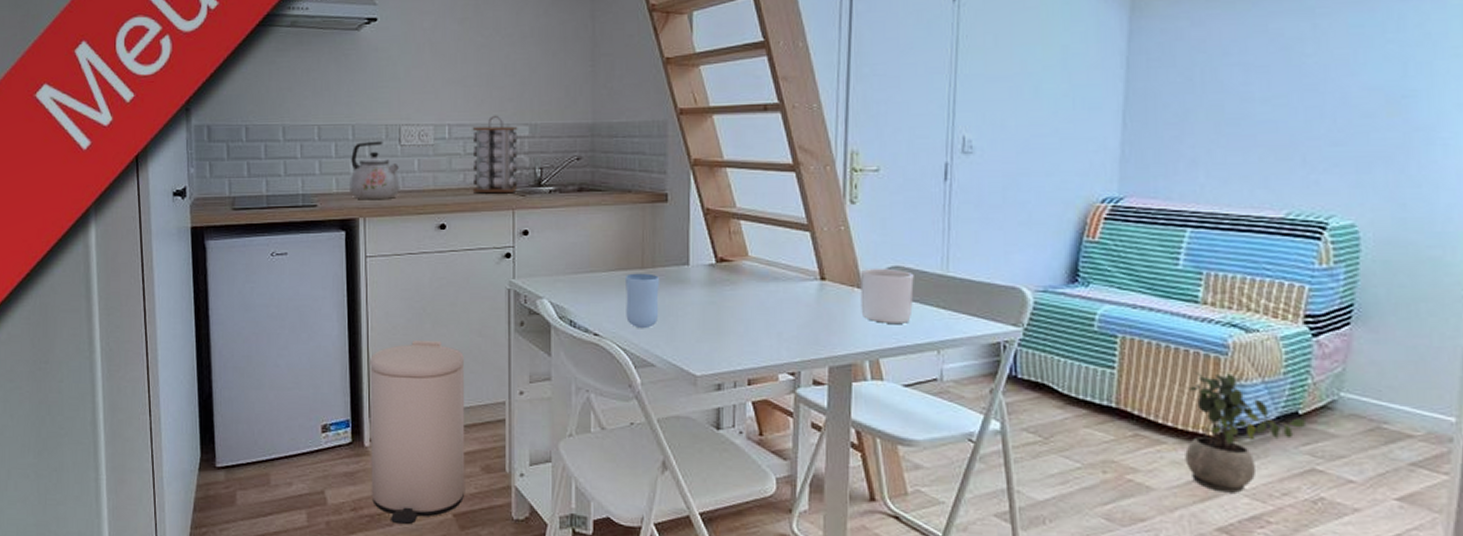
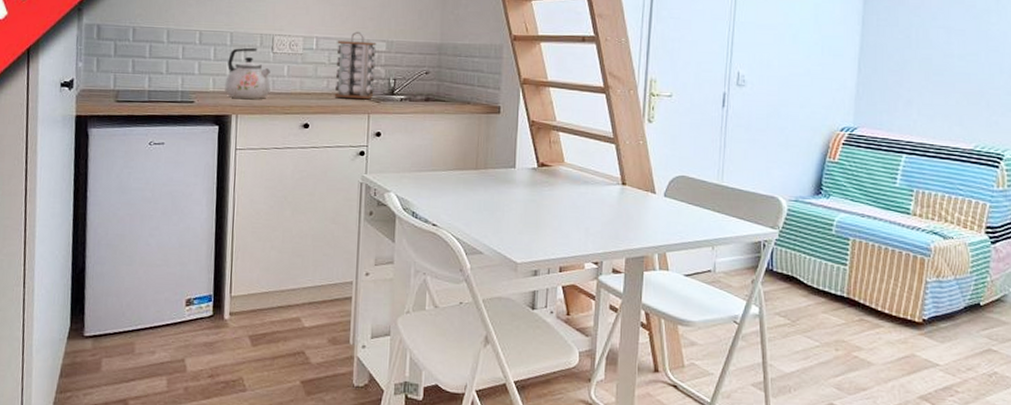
pedal bin: present [369,341,465,525] -> none [227,225,318,391]
mug: present [626,273,659,329] -> none [460,173,490,222]
mug: present [860,267,914,323] -> none [653,176,696,224]
potted plant: present [1185,371,1305,493] -> none [897,268,985,368]

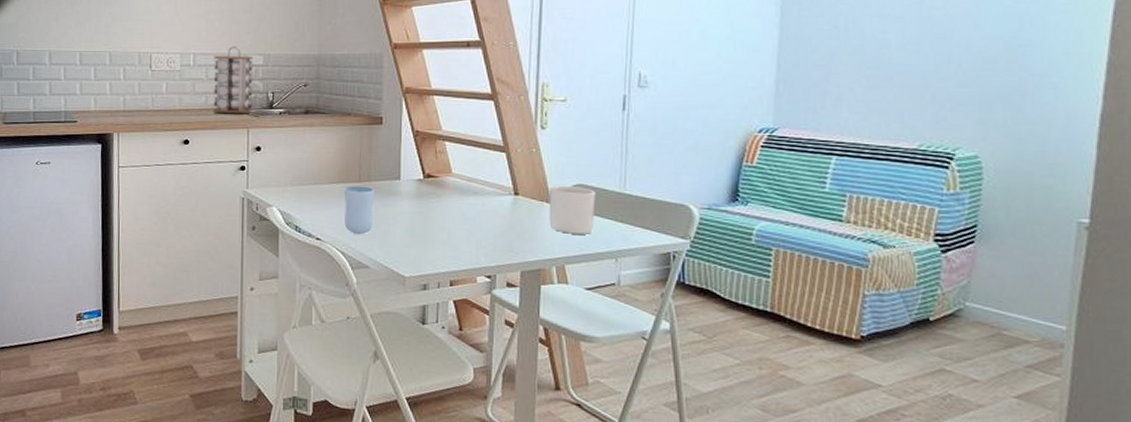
kettle: present [225,47,271,100] -> none [106,66,150,118]
mug: none [460,173,490,222] -> present [345,186,374,235]
mug: none [653,176,696,224] -> present [549,185,596,234]

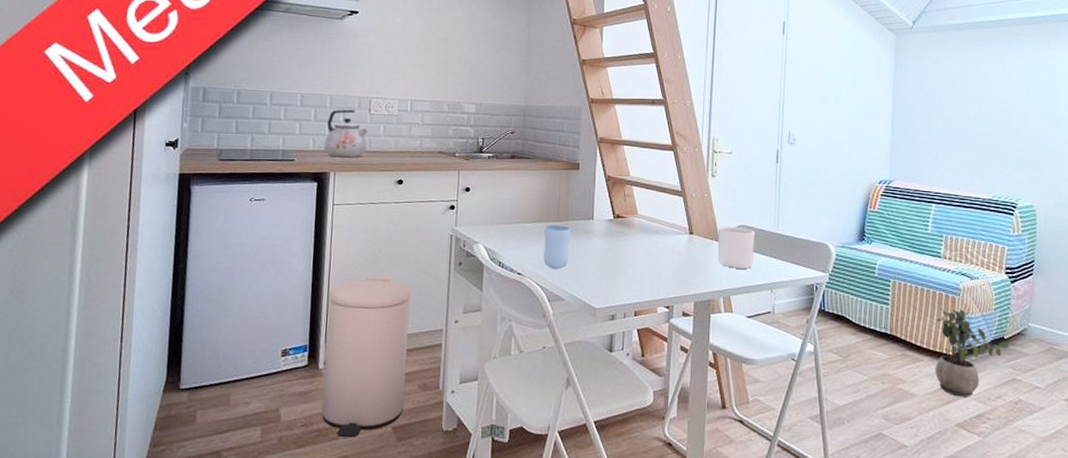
kettle: none [106,66,150,118] -> present [324,109,368,158]
pedal bin: none [118,241,202,404] -> present [321,276,411,438]
spice rack: present [213,46,253,114] -> none [427,94,466,158]
potted plant: none [831,281,936,389] -> present [935,307,1009,397]

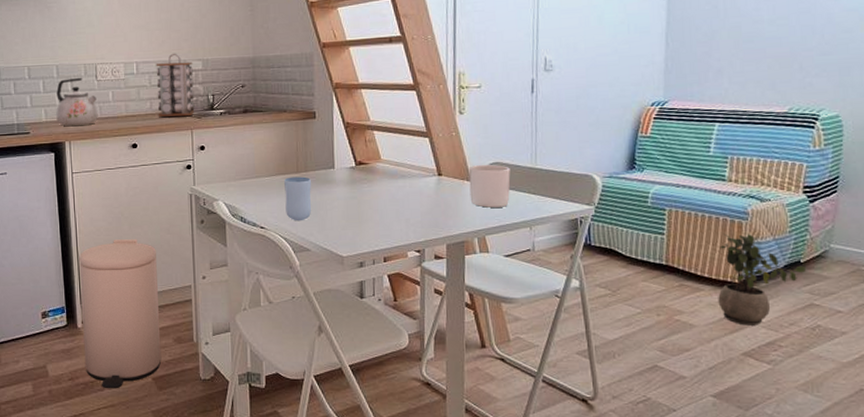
spice rack: none [427,94,466,158] -> present [156,53,195,118]

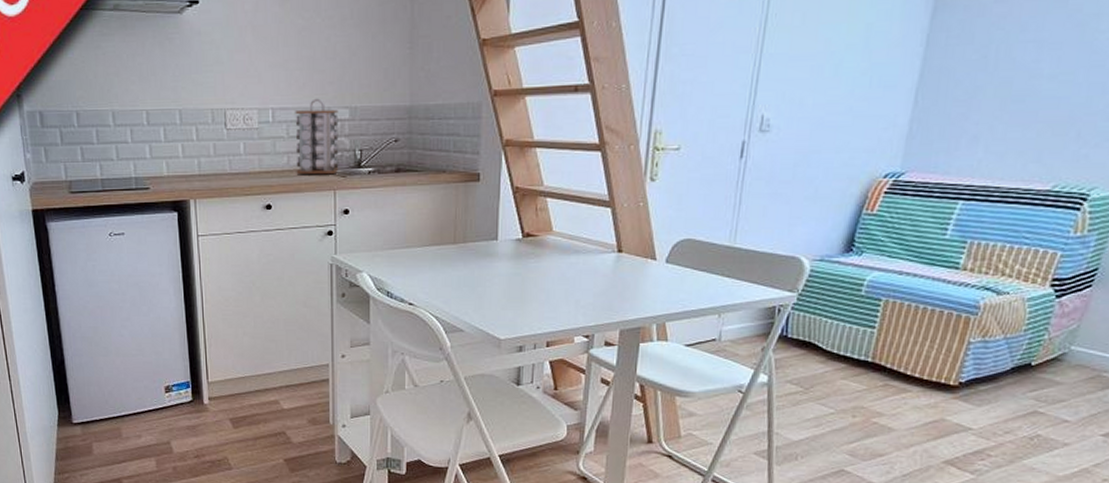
kettle: present [56,77,98,127] -> none [179,125,228,183]
pedal bin: present [78,239,162,389] -> none [204,311,294,469]
mug: present [284,176,312,222] -> none [438,248,469,299]
mug: present [468,164,511,208] -> none [652,240,703,291]
potted plant: present [718,233,806,325] -> none [925,329,1036,432]

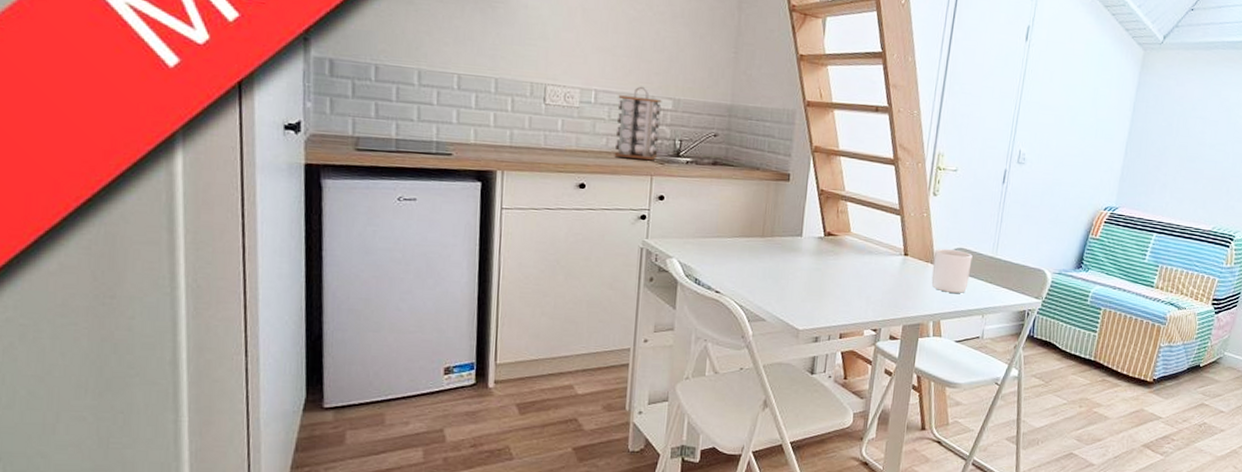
mug: none [652,240,703,291] -> present [931,248,973,293]

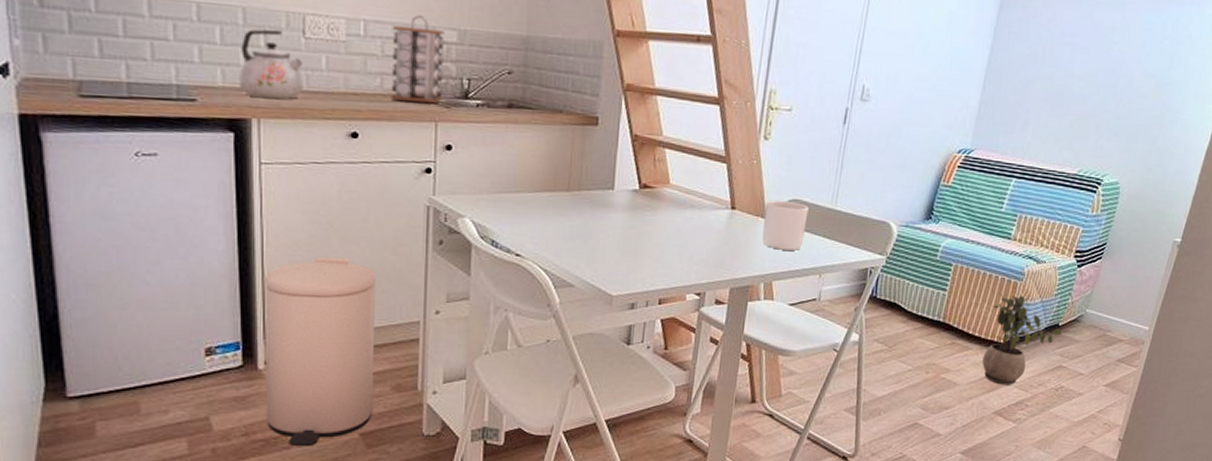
kettle: none [488,96,542,156] -> present [239,29,304,100]
pedal bin: none [492,290,594,459] -> present [263,258,375,447]
potted plant: none [1130,335,1203,420] -> present [982,293,1062,385]

